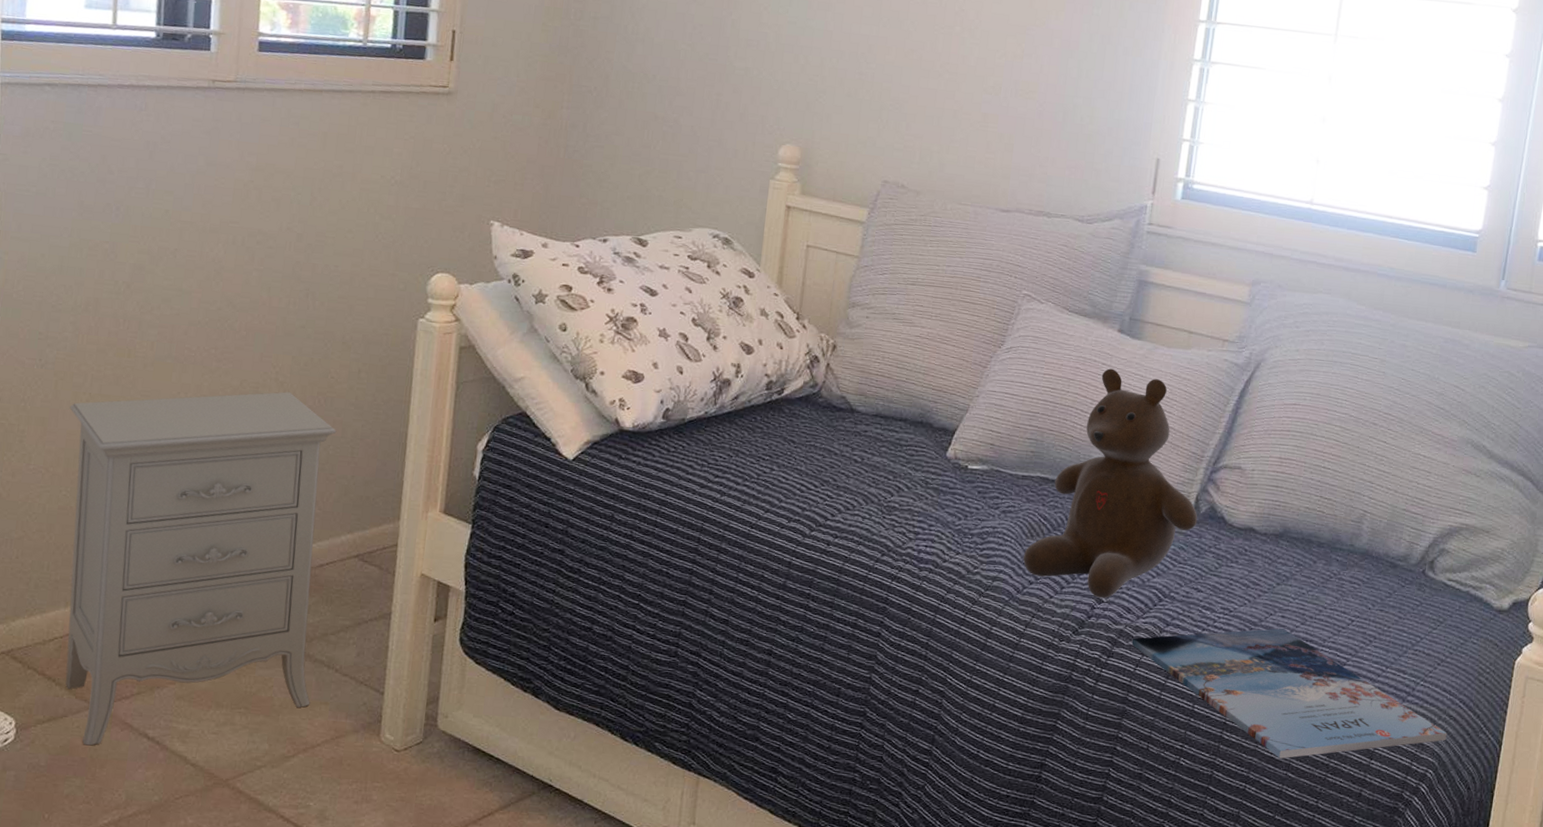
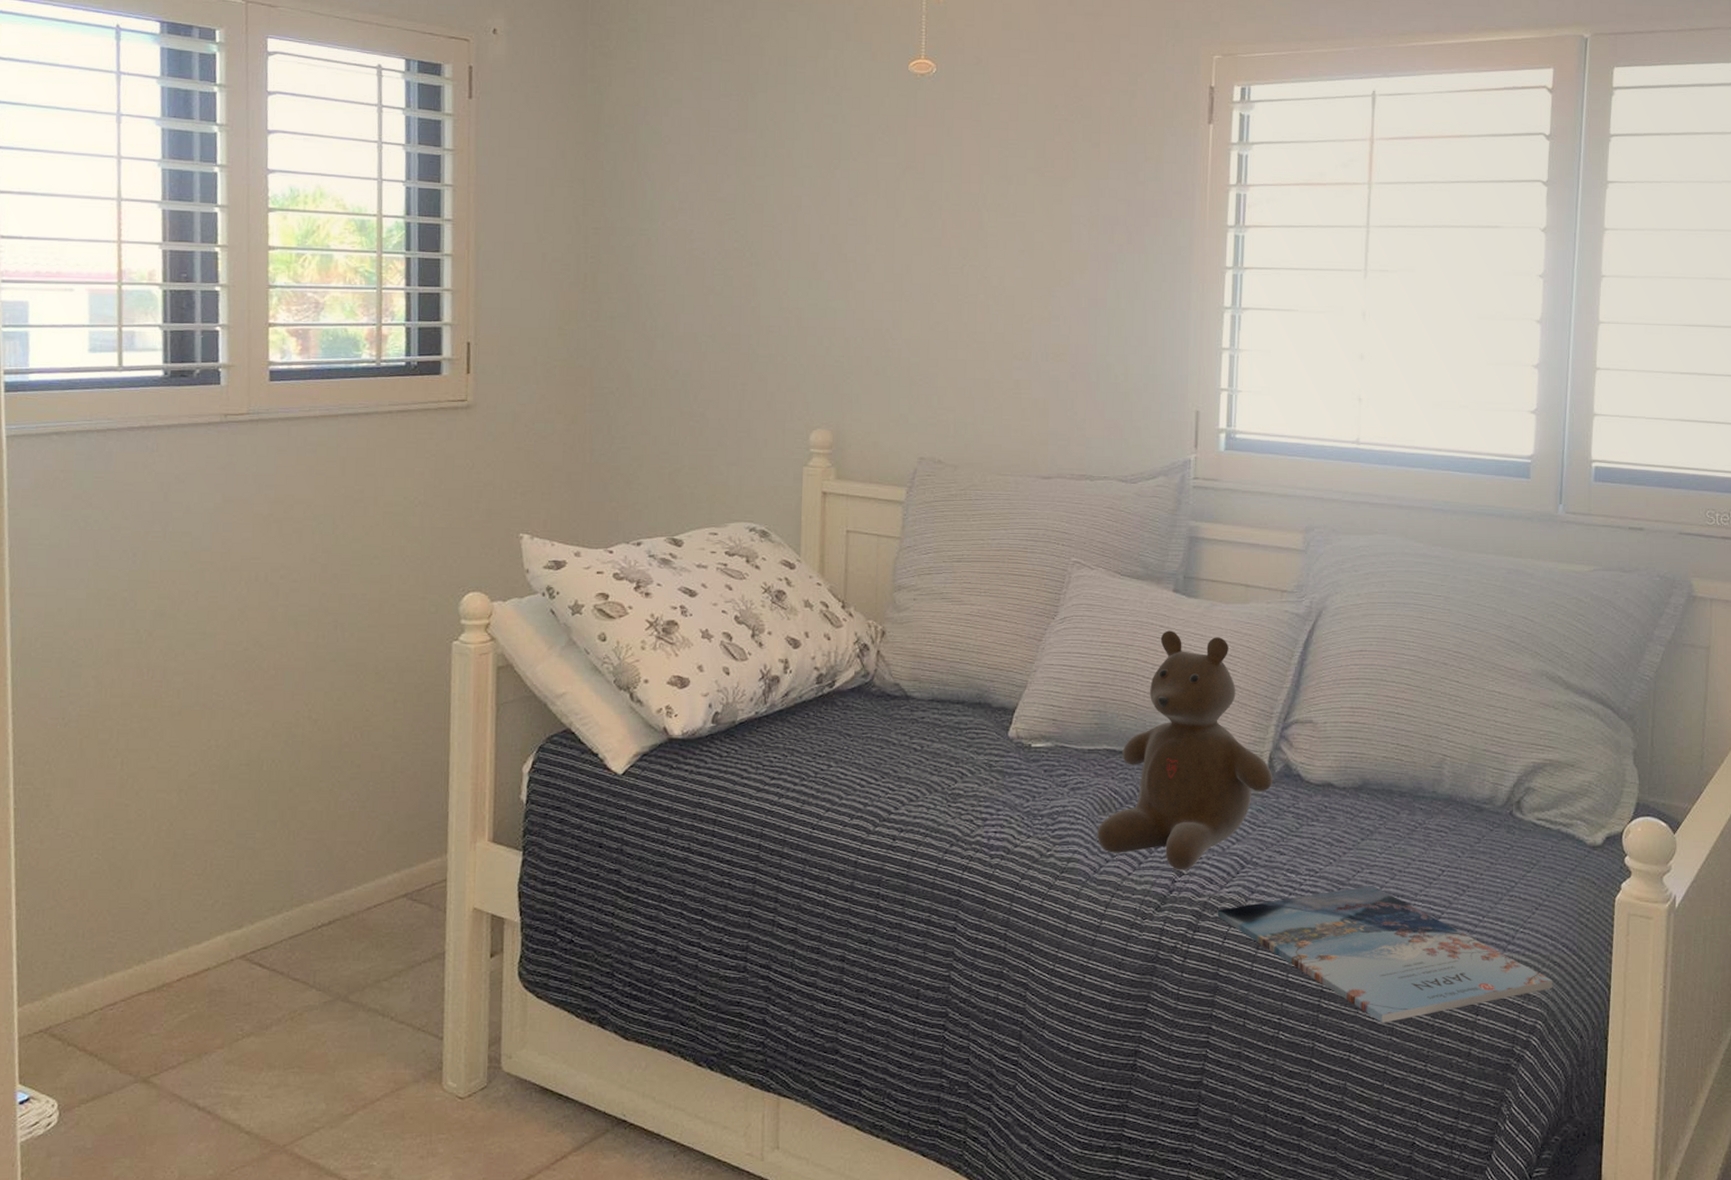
nightstand: present [65,392,337,746] -> none [96,730,376,1122]

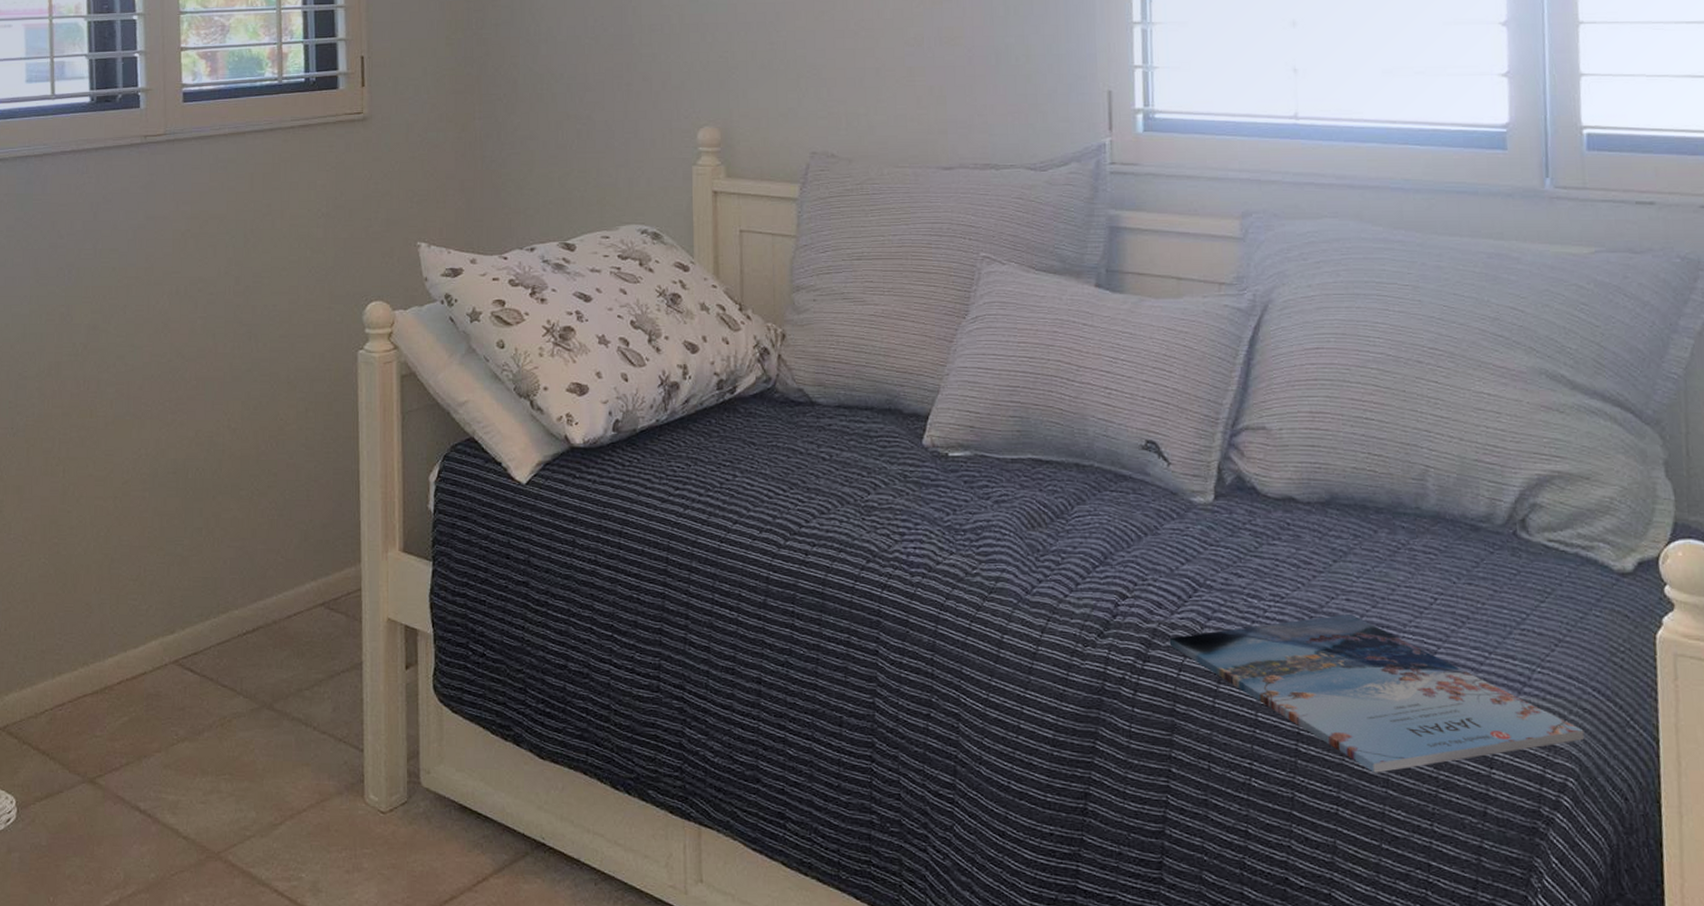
stuffed bear: present [1097,630,1273,870] -> none [1027,329,1224,593]

